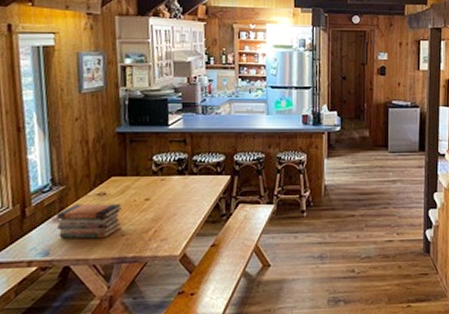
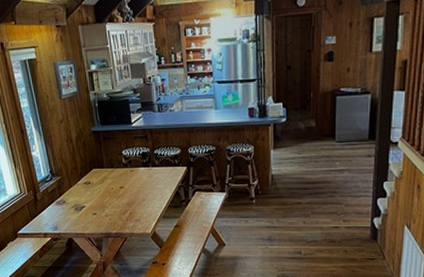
book stack: present [57,203,122,239] -> none [58,191,104,218]

